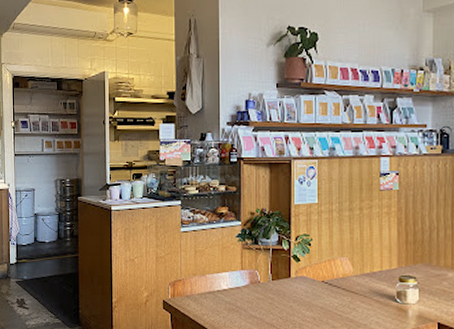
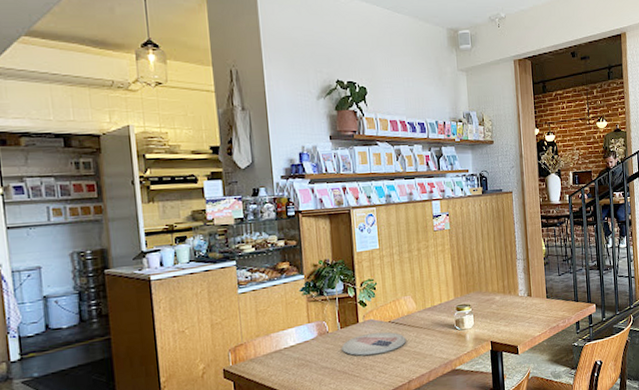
plate: none [271,290,340,314] -> present [341,332,407,356]

